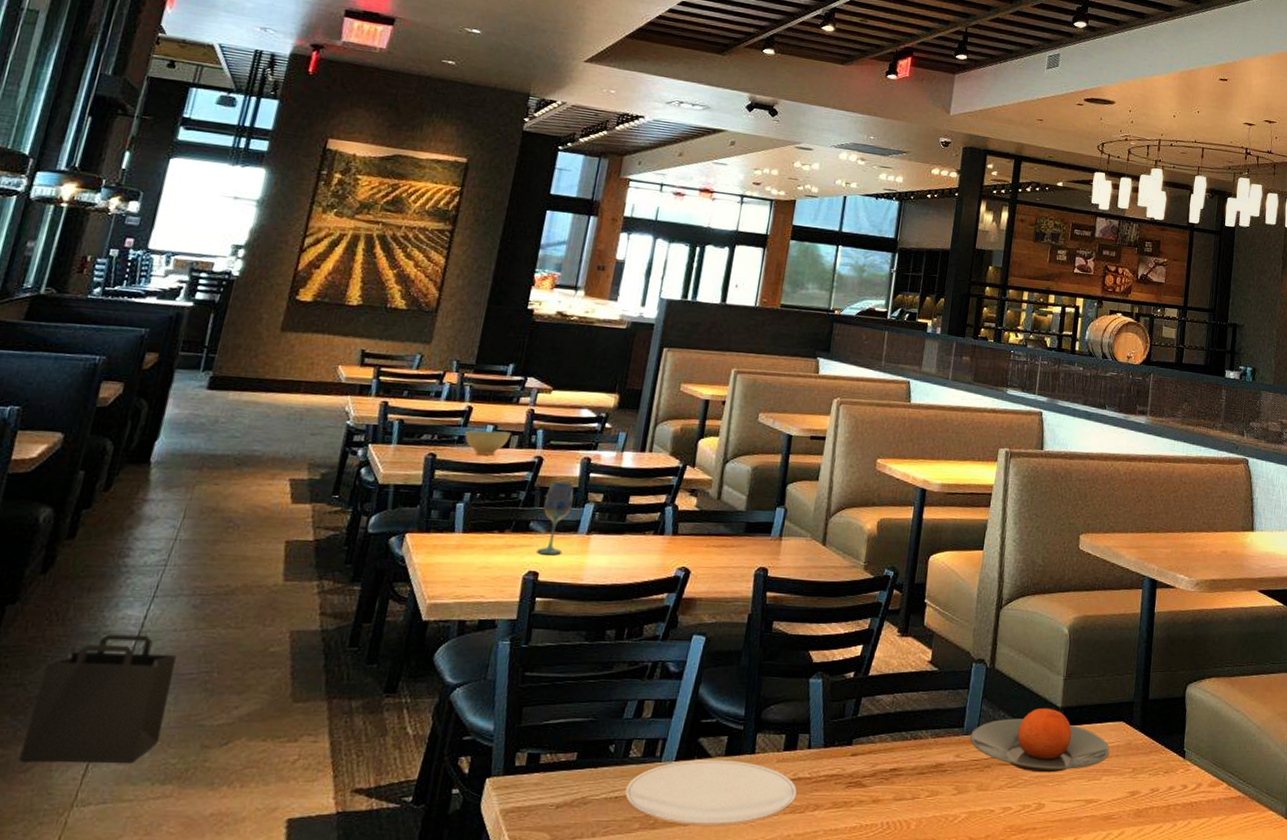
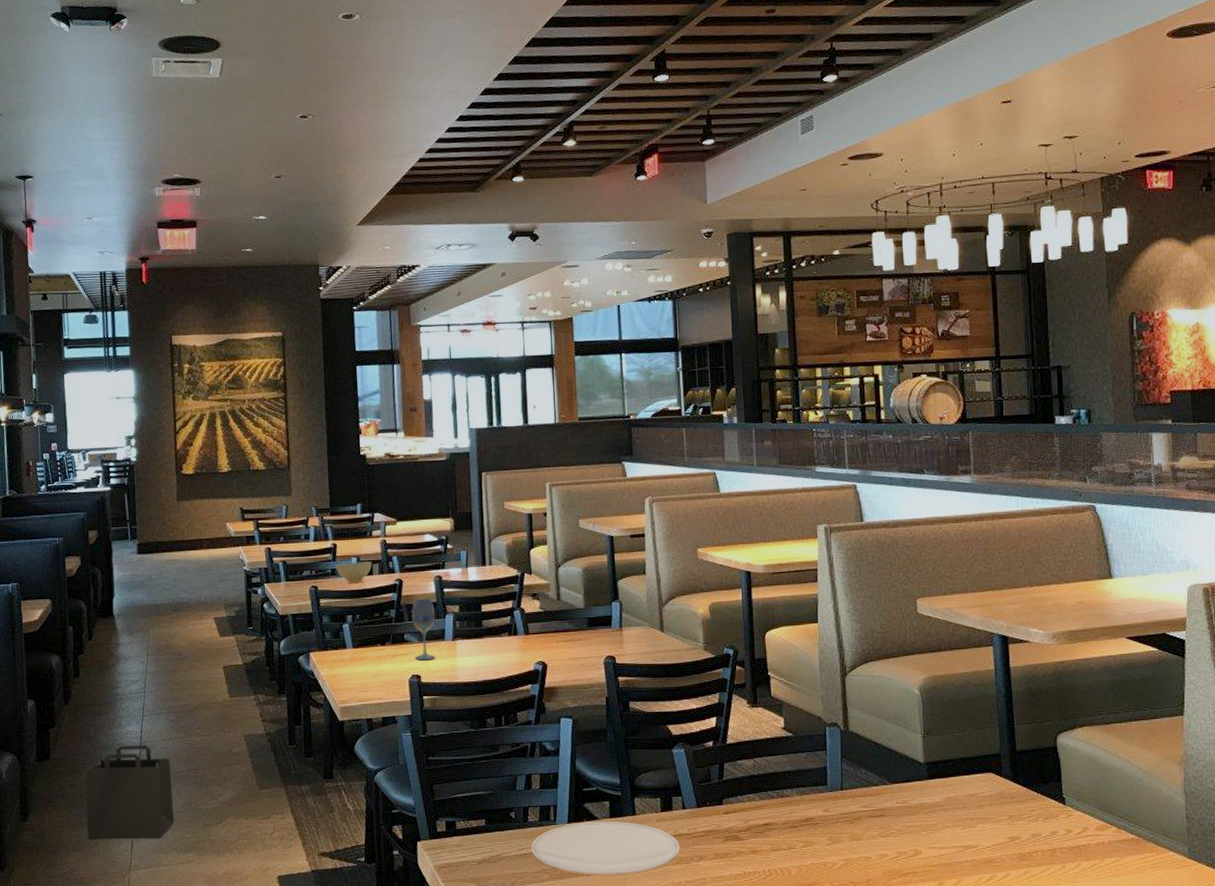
plate: present [970,707,1110,773] -> none [836,763,982,823]

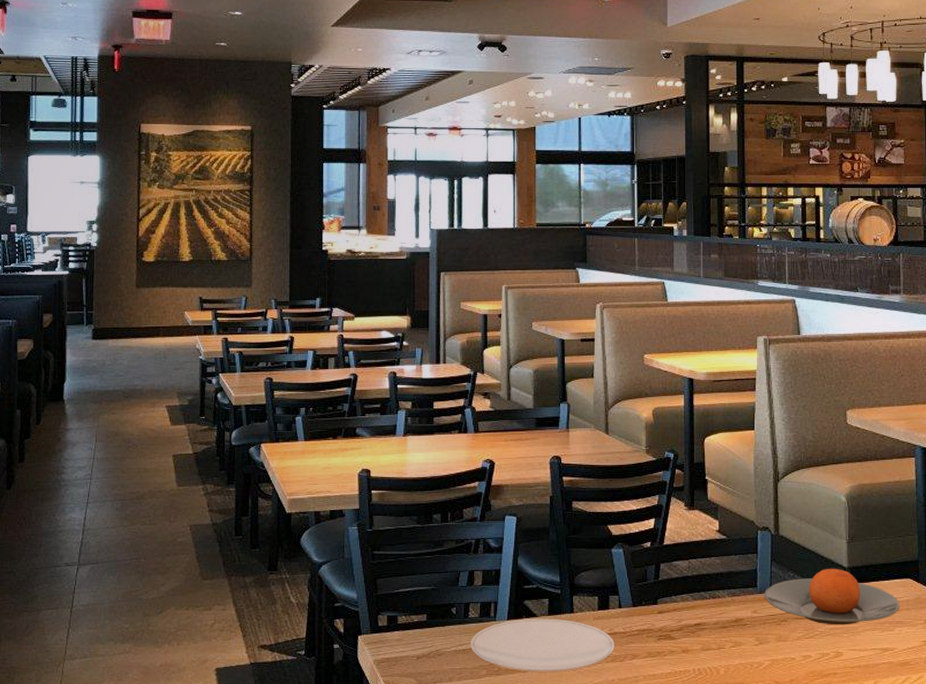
shopping bag: present [86,745,175,839] -> none [22,532,114,628]
bowl: present [334,561,373,583] -> none [291,355,329,376]
wineglass: present [411,599,435,661] -> none [364,394,387,455]
plate: none [836,763,982,823] -> present [765,568,900,625]

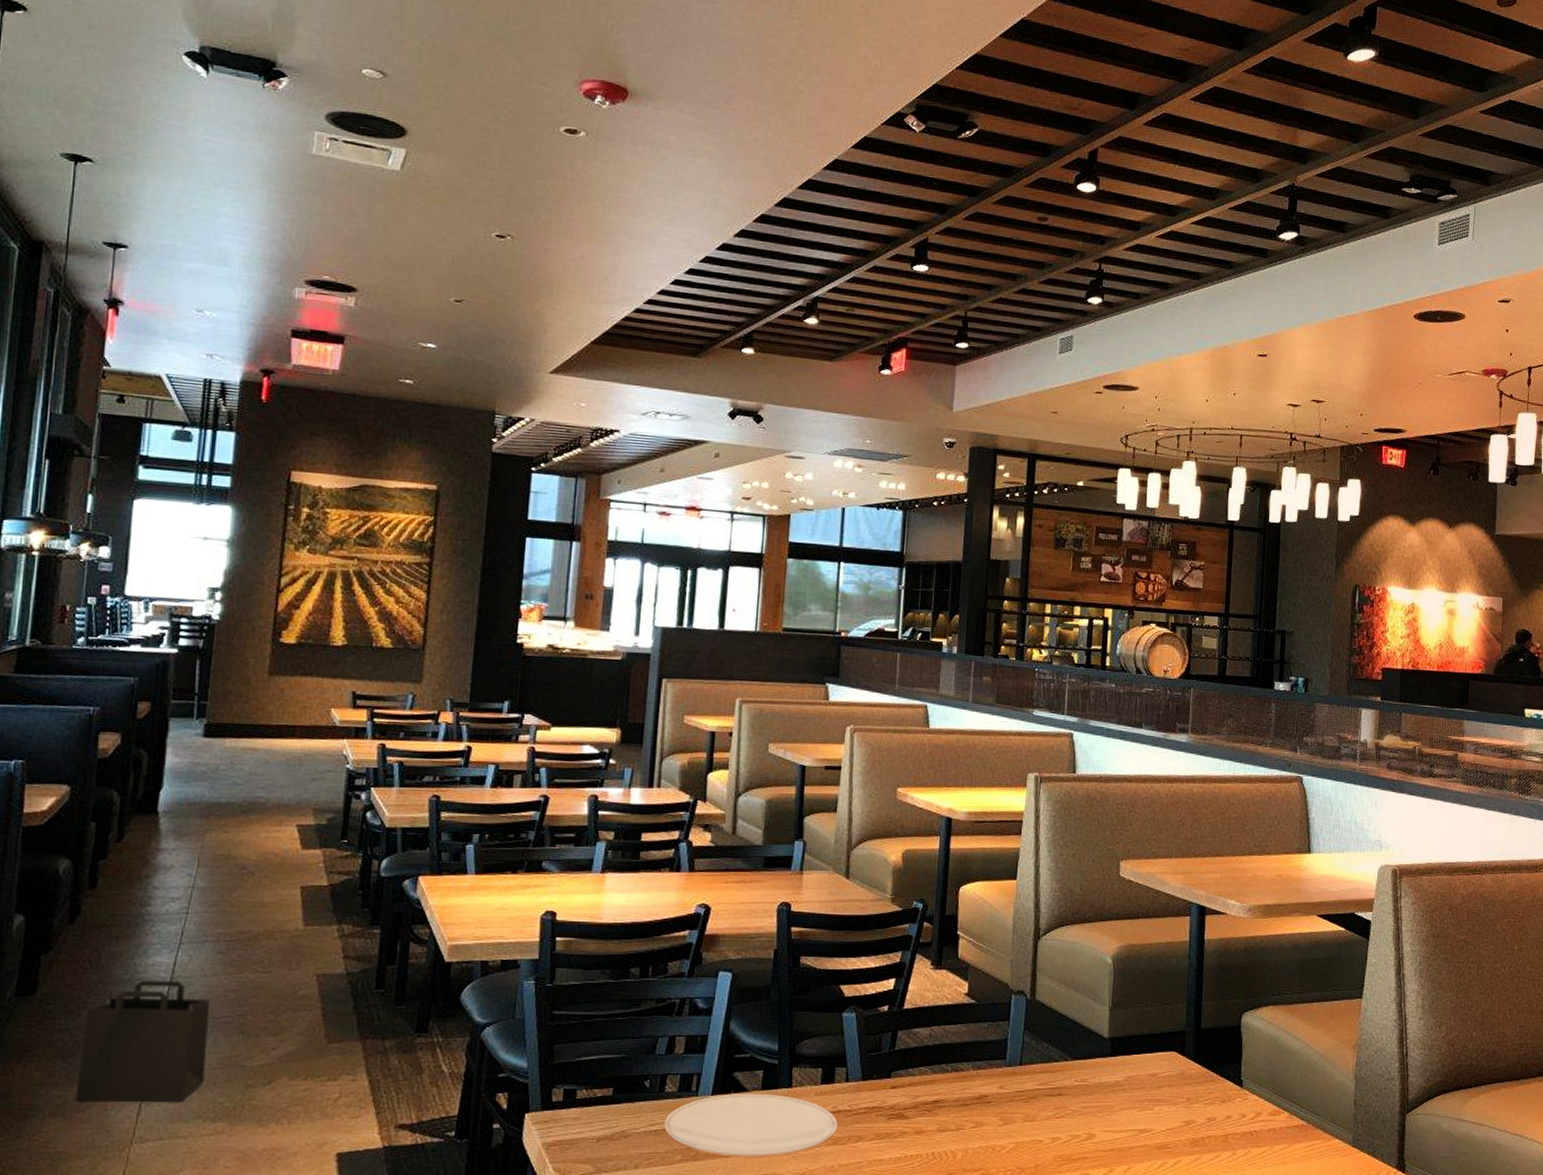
shopping bag: none [22,532,114,628] -> present [75,980,211,1102]
plate: present [765,568,900,625] -> none [1014,1038,1162,1103]

